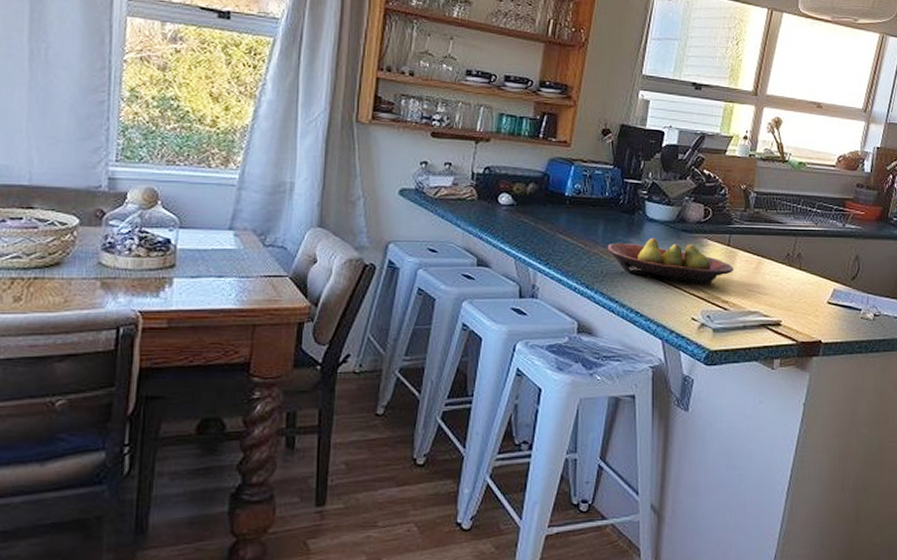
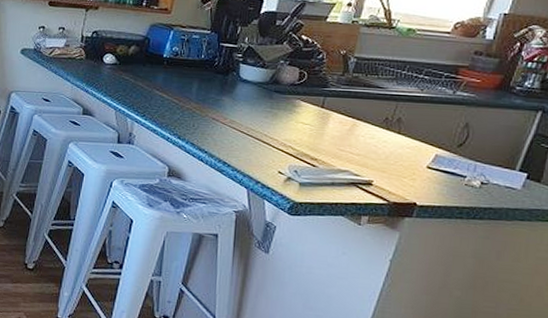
fruit bowl: present [607,237,733,284] -> none [200,97,326,142]

